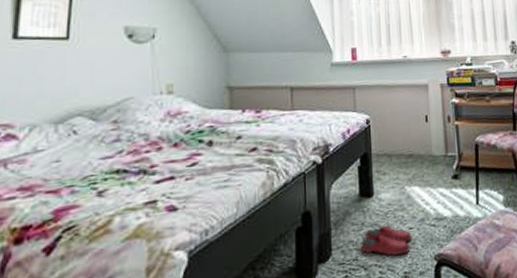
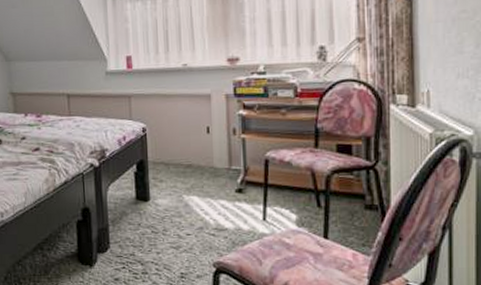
slippers: present [361,225,412,256] -> none [137,228,190,257]

